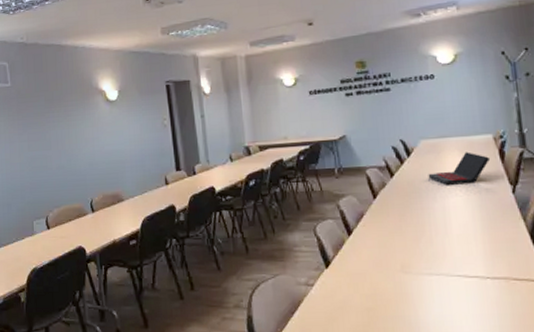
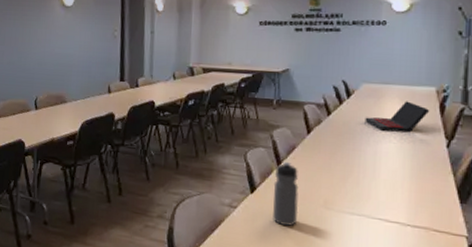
water bottle: none [346,230,377,296] -> present [273,161,299,226]

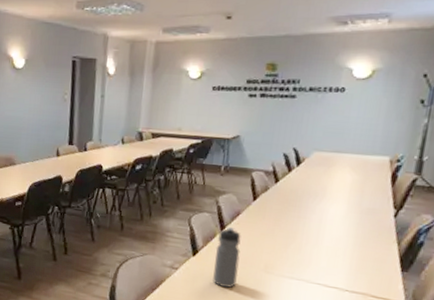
laptop: present [365,101,430,133] -> none [313,170,381,202]

